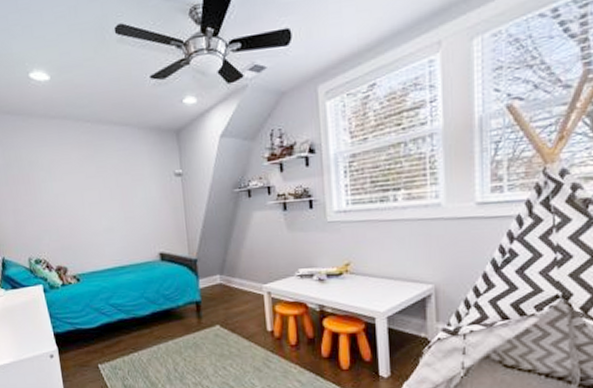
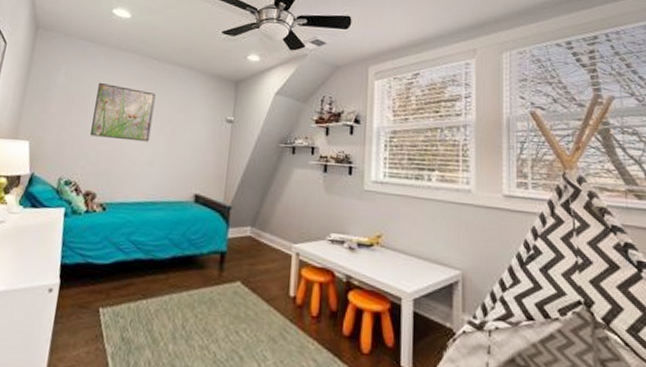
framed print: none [38,156,103,214] -> present [90,82,156,142]

